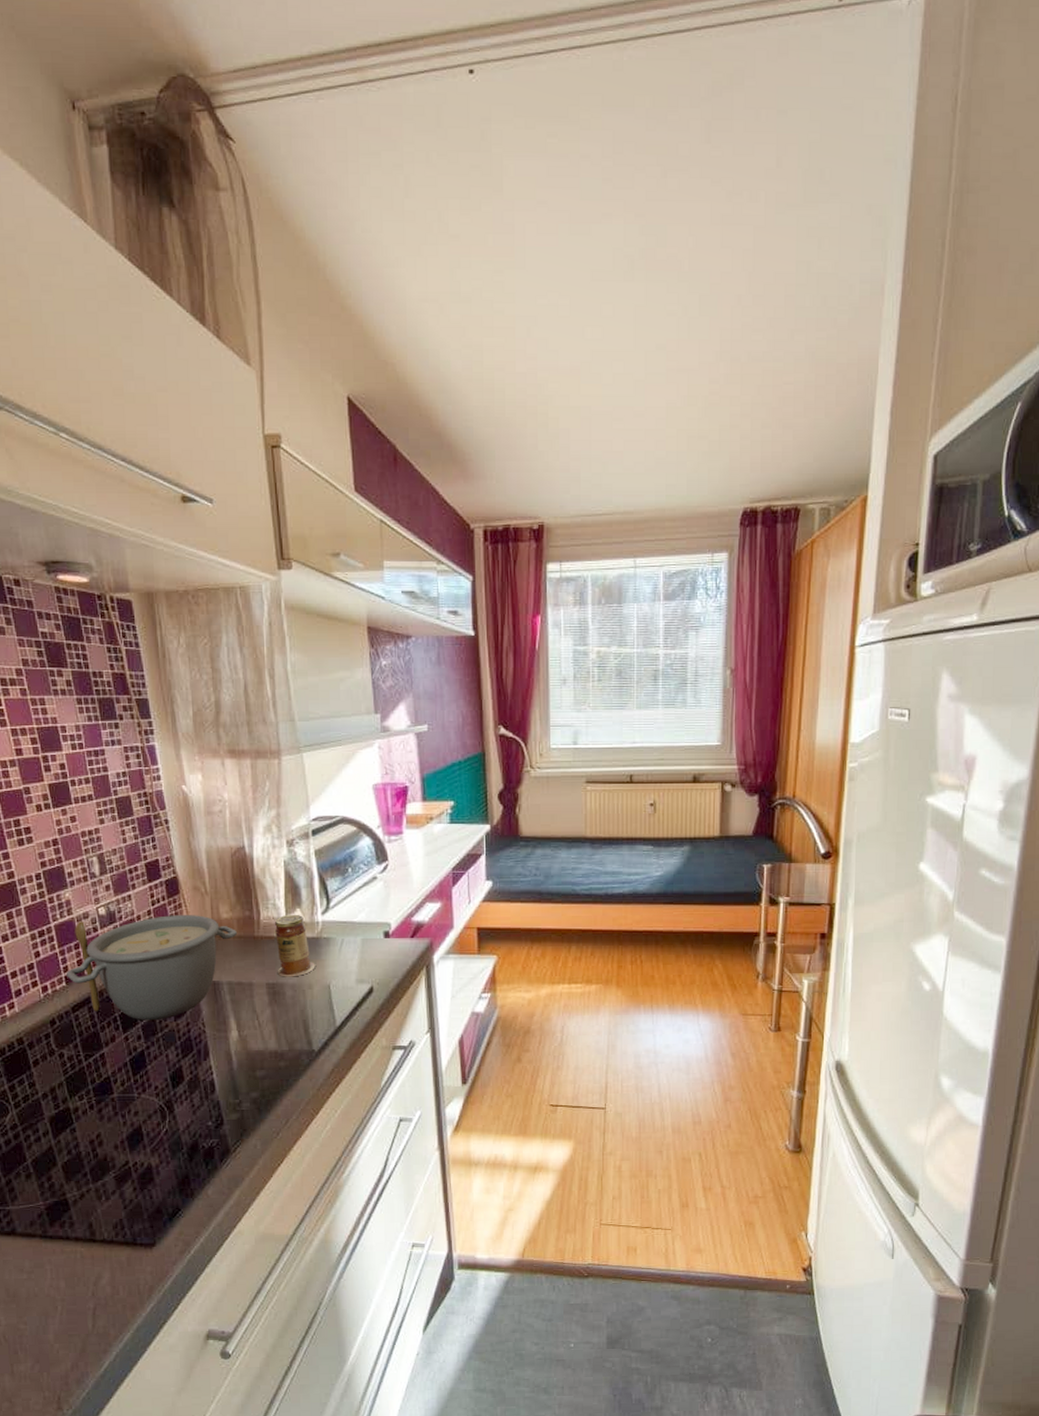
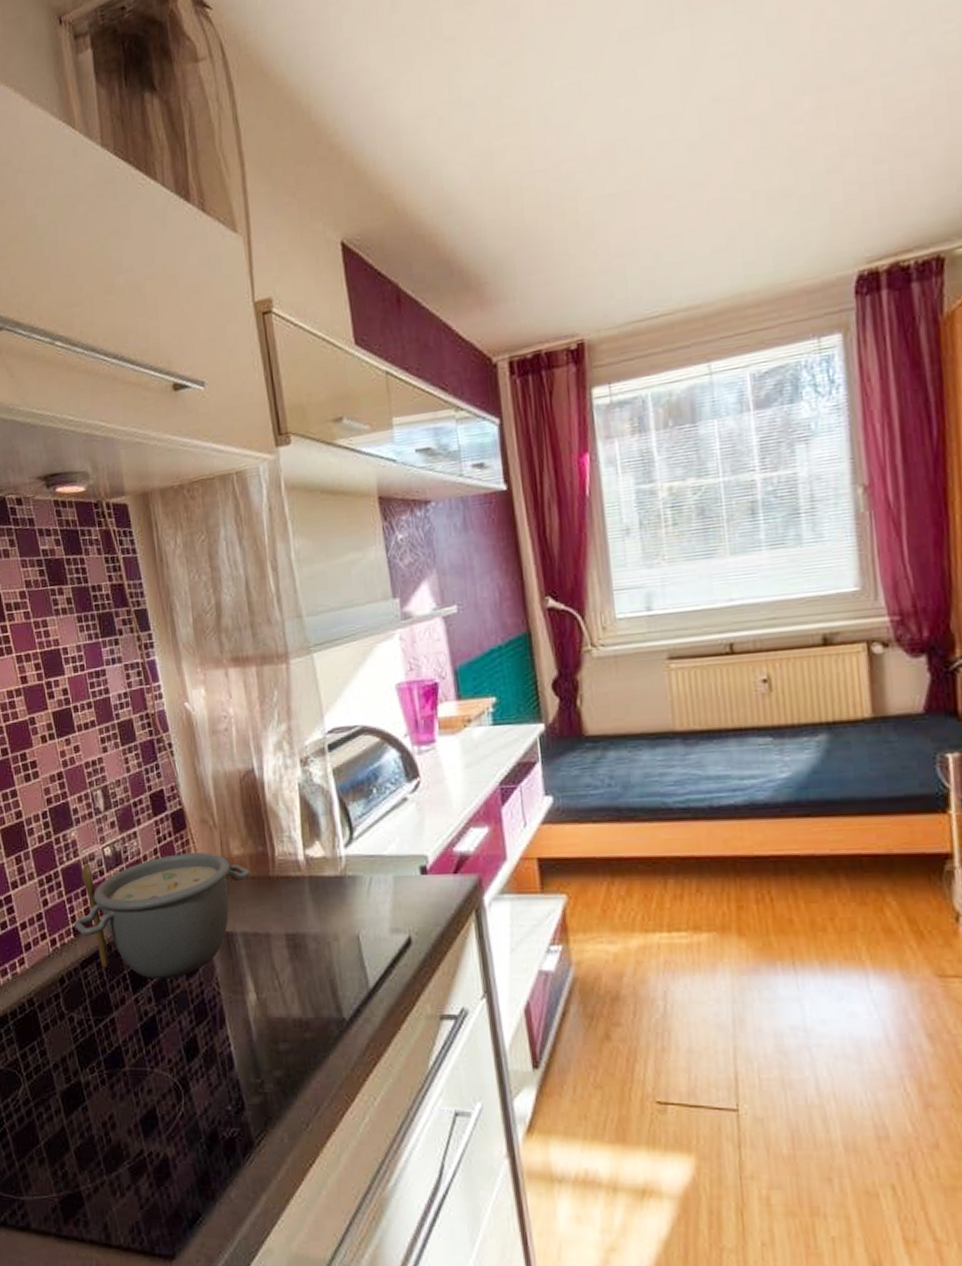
canister: present [274,914,315,977] -> none [290,847,341,926]

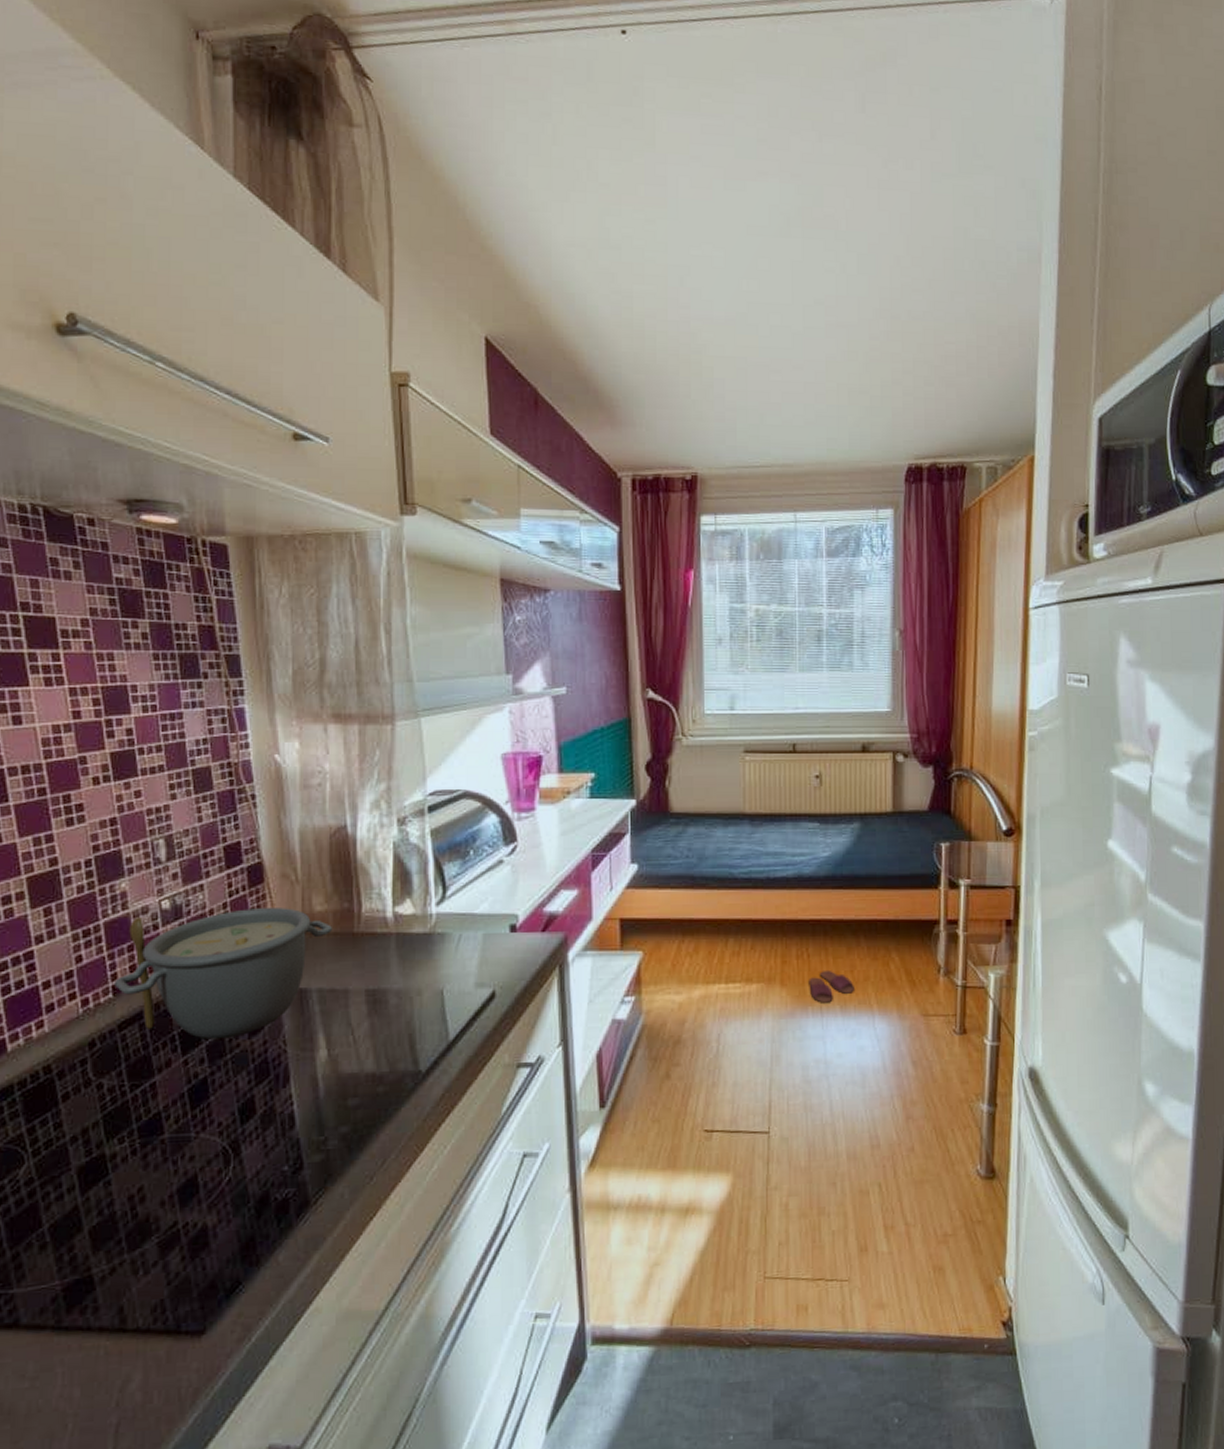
slippers: none [774,916,837,958] -> present [809,969,854,1003]

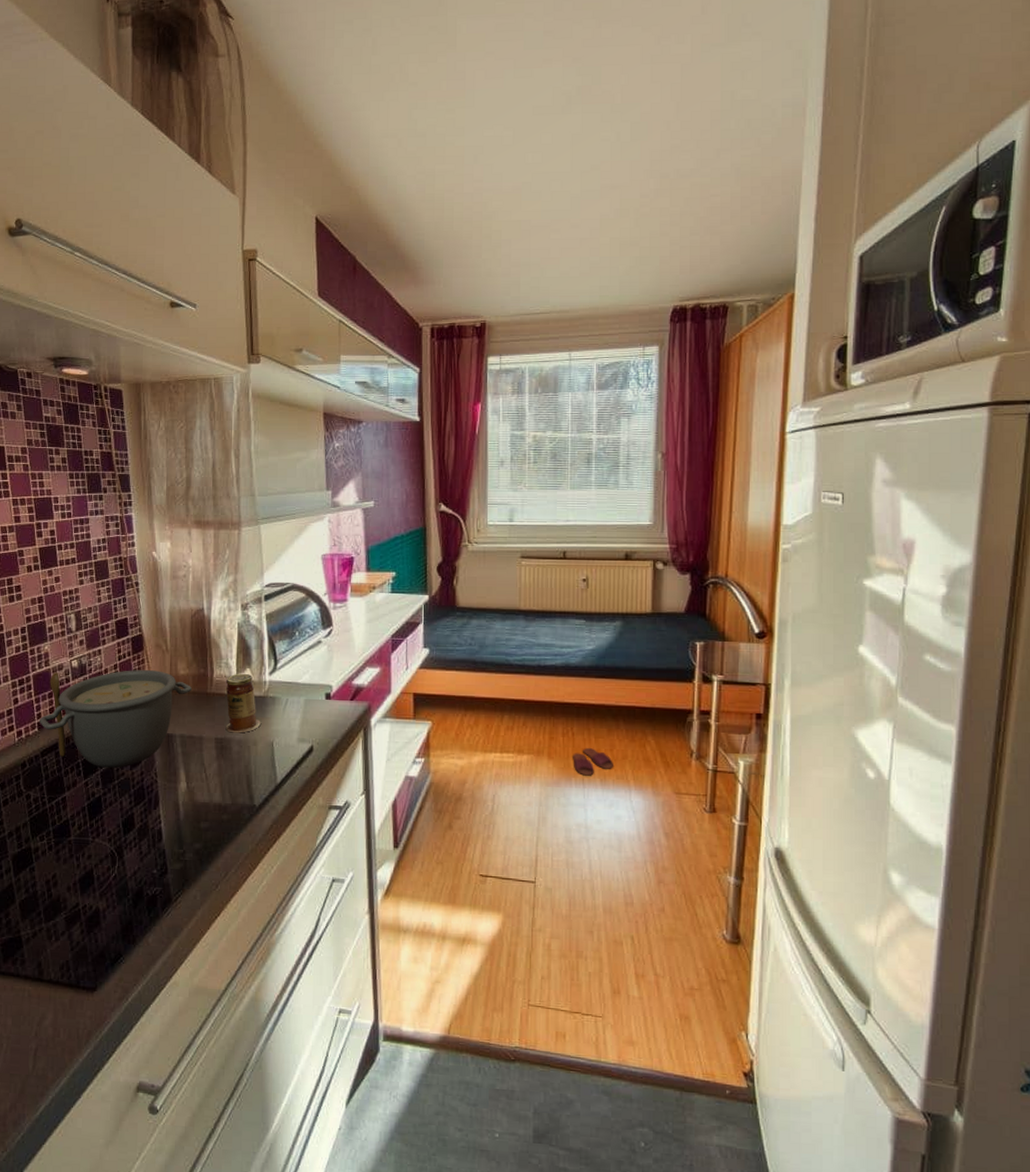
canister: none [378,905,426,982] -> present [225,673,261,733]

